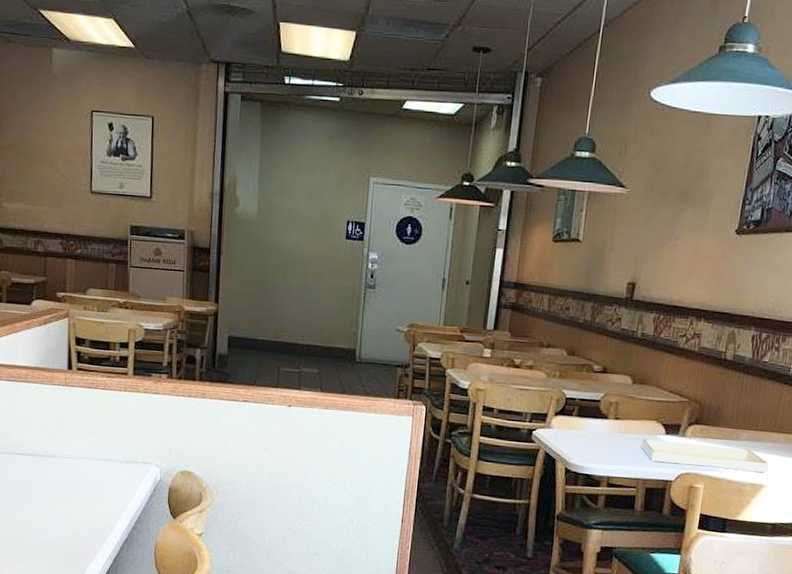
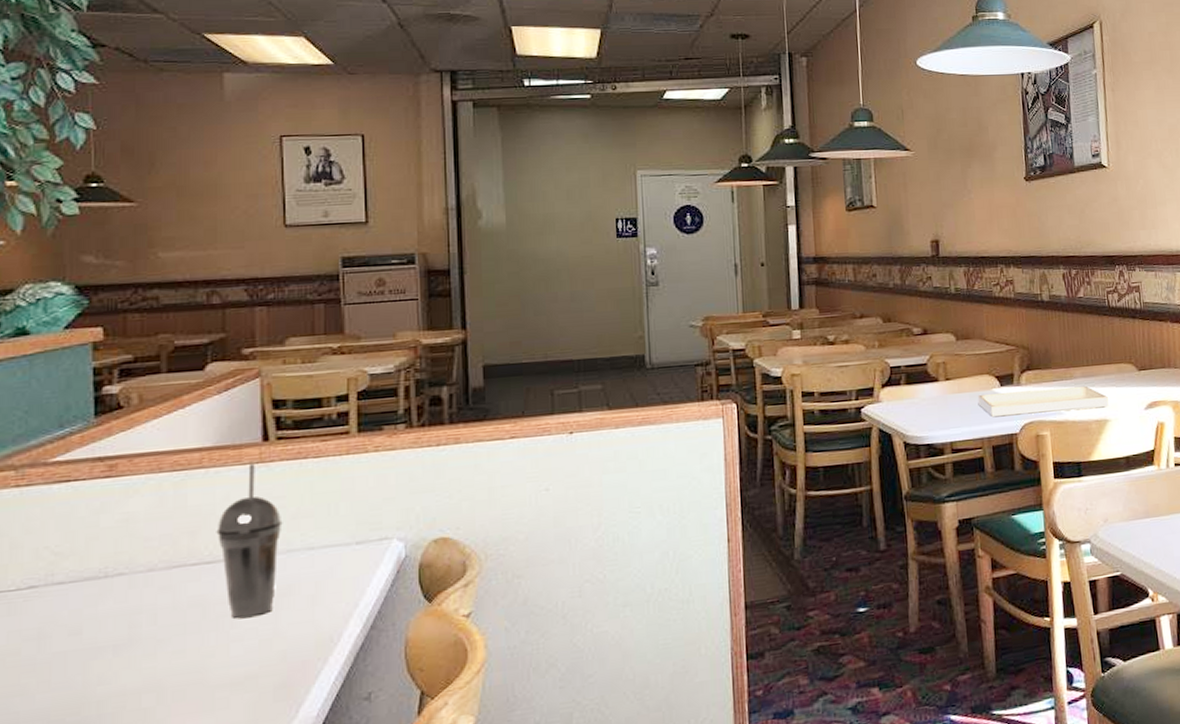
beverage cup: none [34,386,79,502] -> present [216,464,283,619]

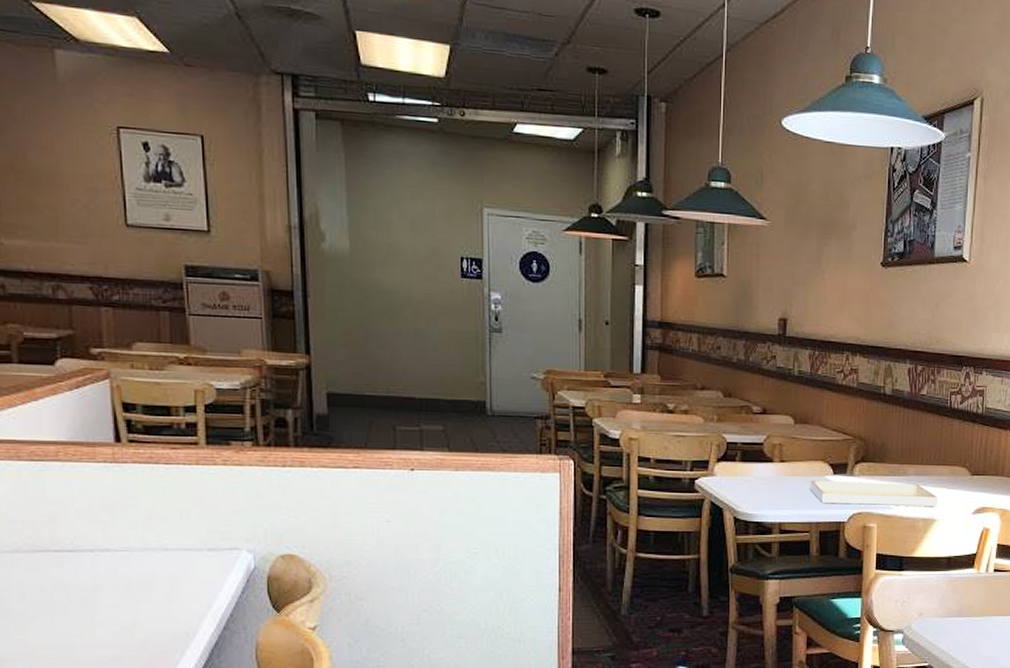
beverage cup: present [216,464,283,619] -> none [75,463,138,606]

